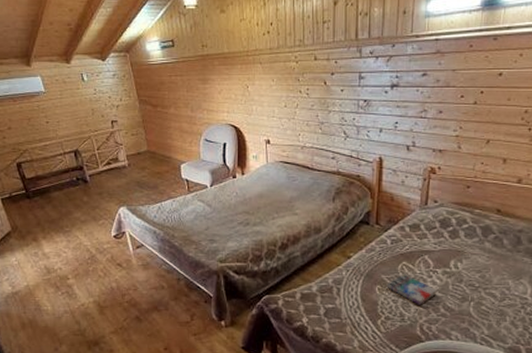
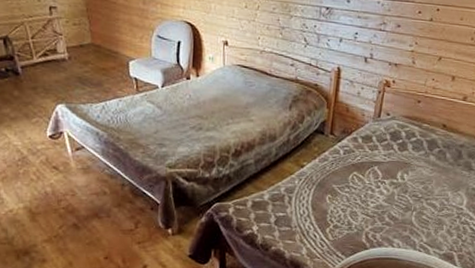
book: present [386,274,437,305] -> none [337,184,384,214]

